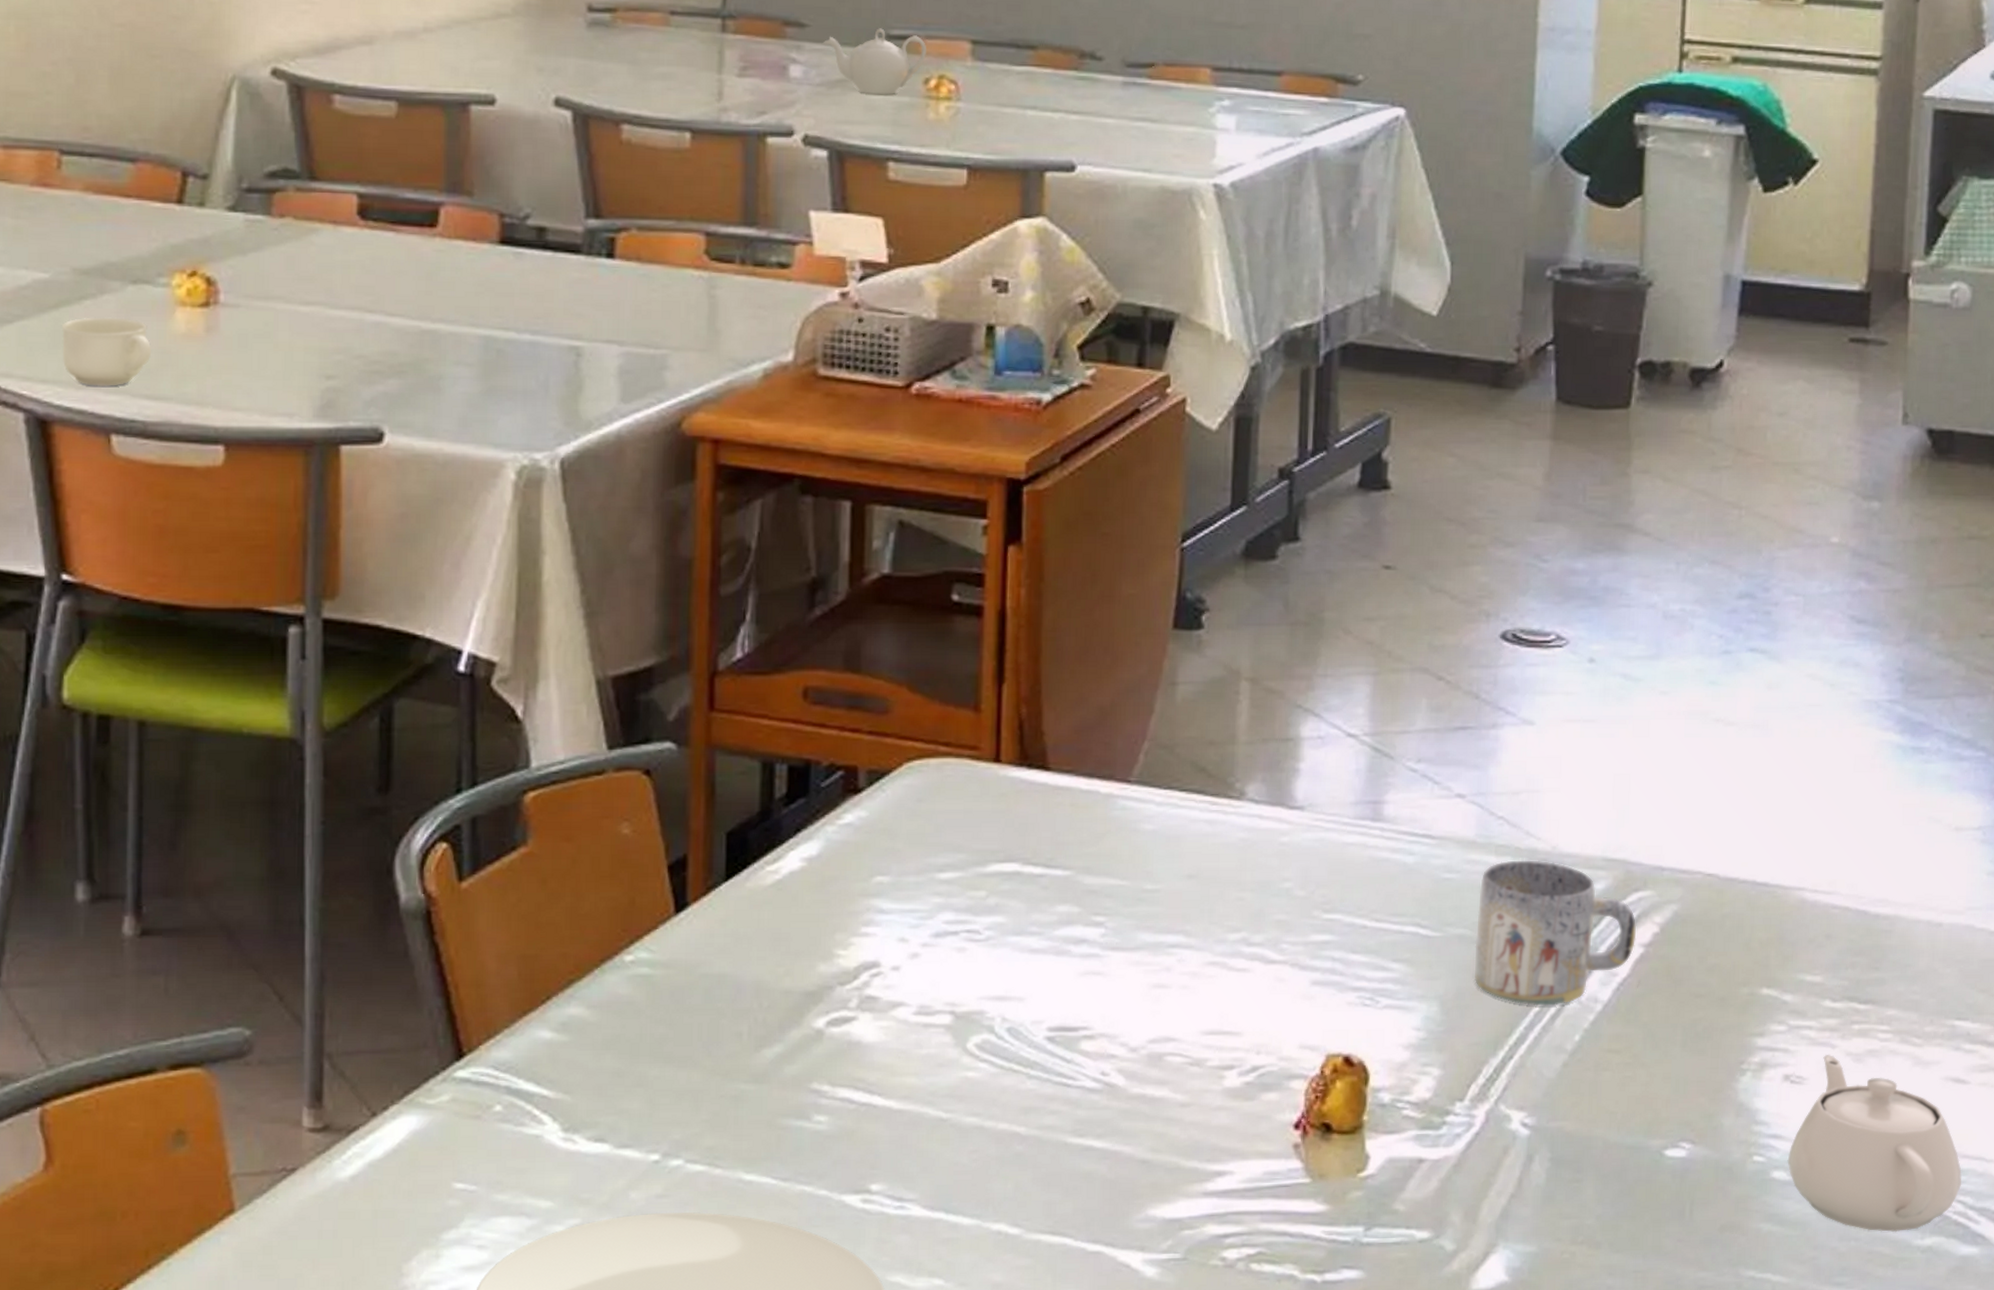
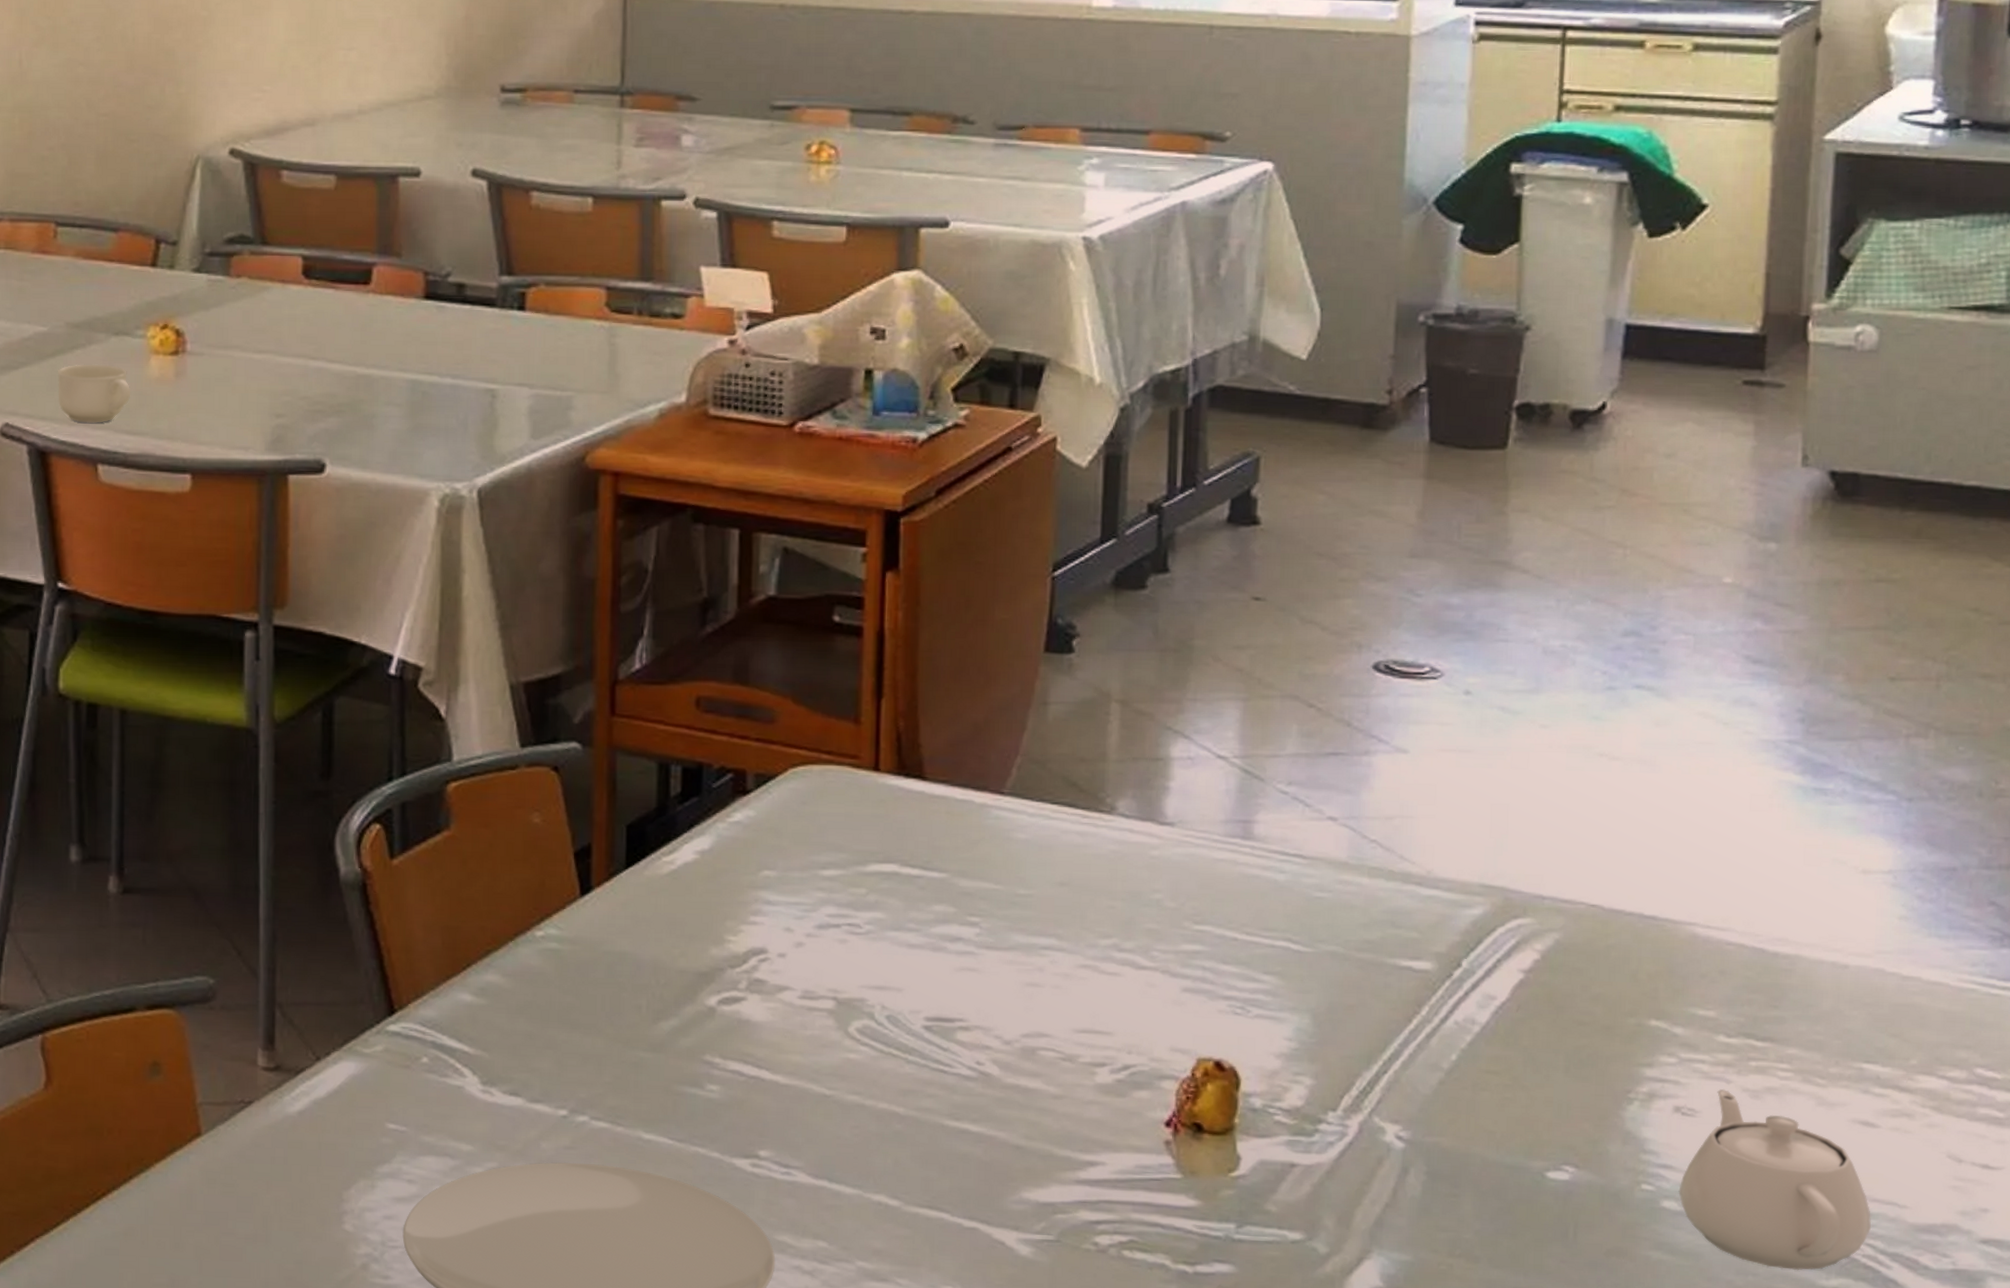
teapot: present [822,28,926,95] -> none [712,100,808,161]
mug: present [1474,860,1637,1006] -> none [1346,882,1516,1025]

